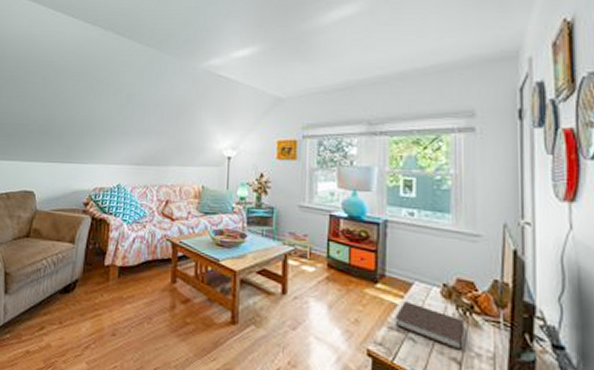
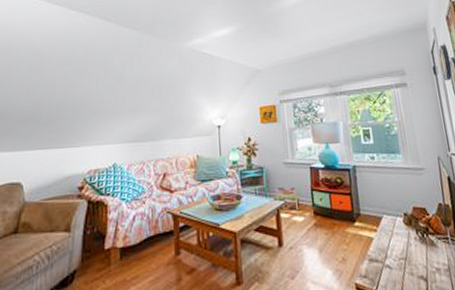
notebook: present [395,302,464,350] -> none [372,234,427,269]

